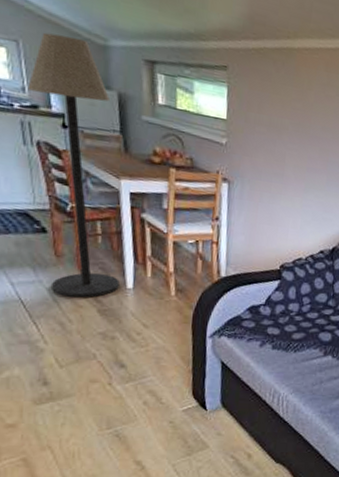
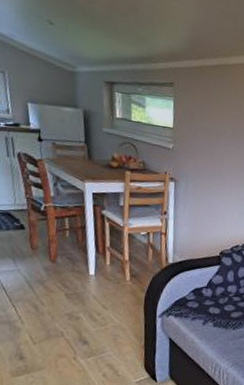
floor lamp: present [27,32,120,298] -> none [11,64,83,284]

